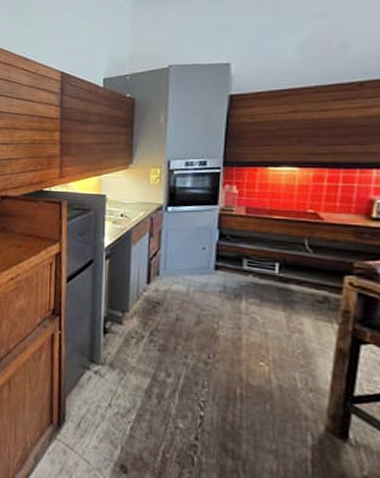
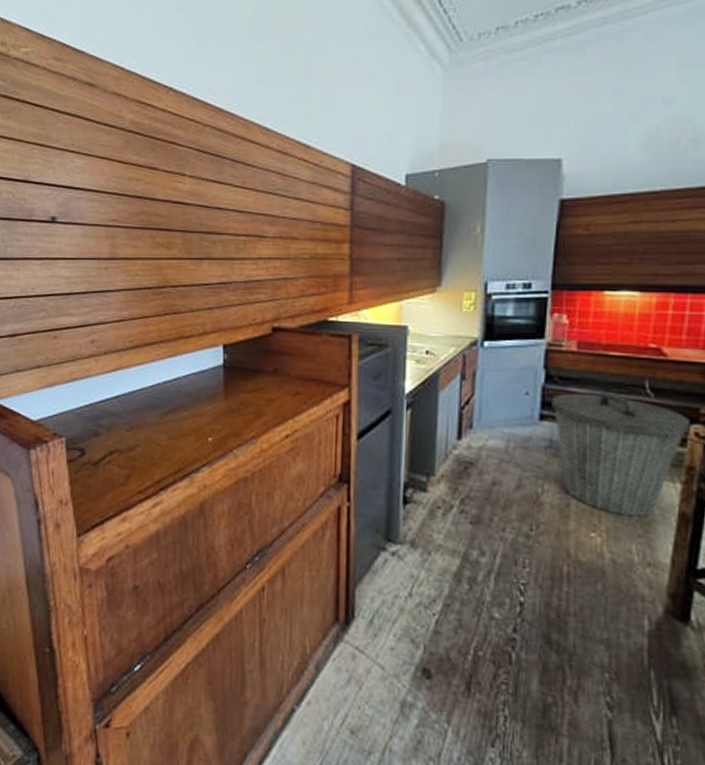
trash can: none [225,248,345,351] -> present [552,392,690,517]

